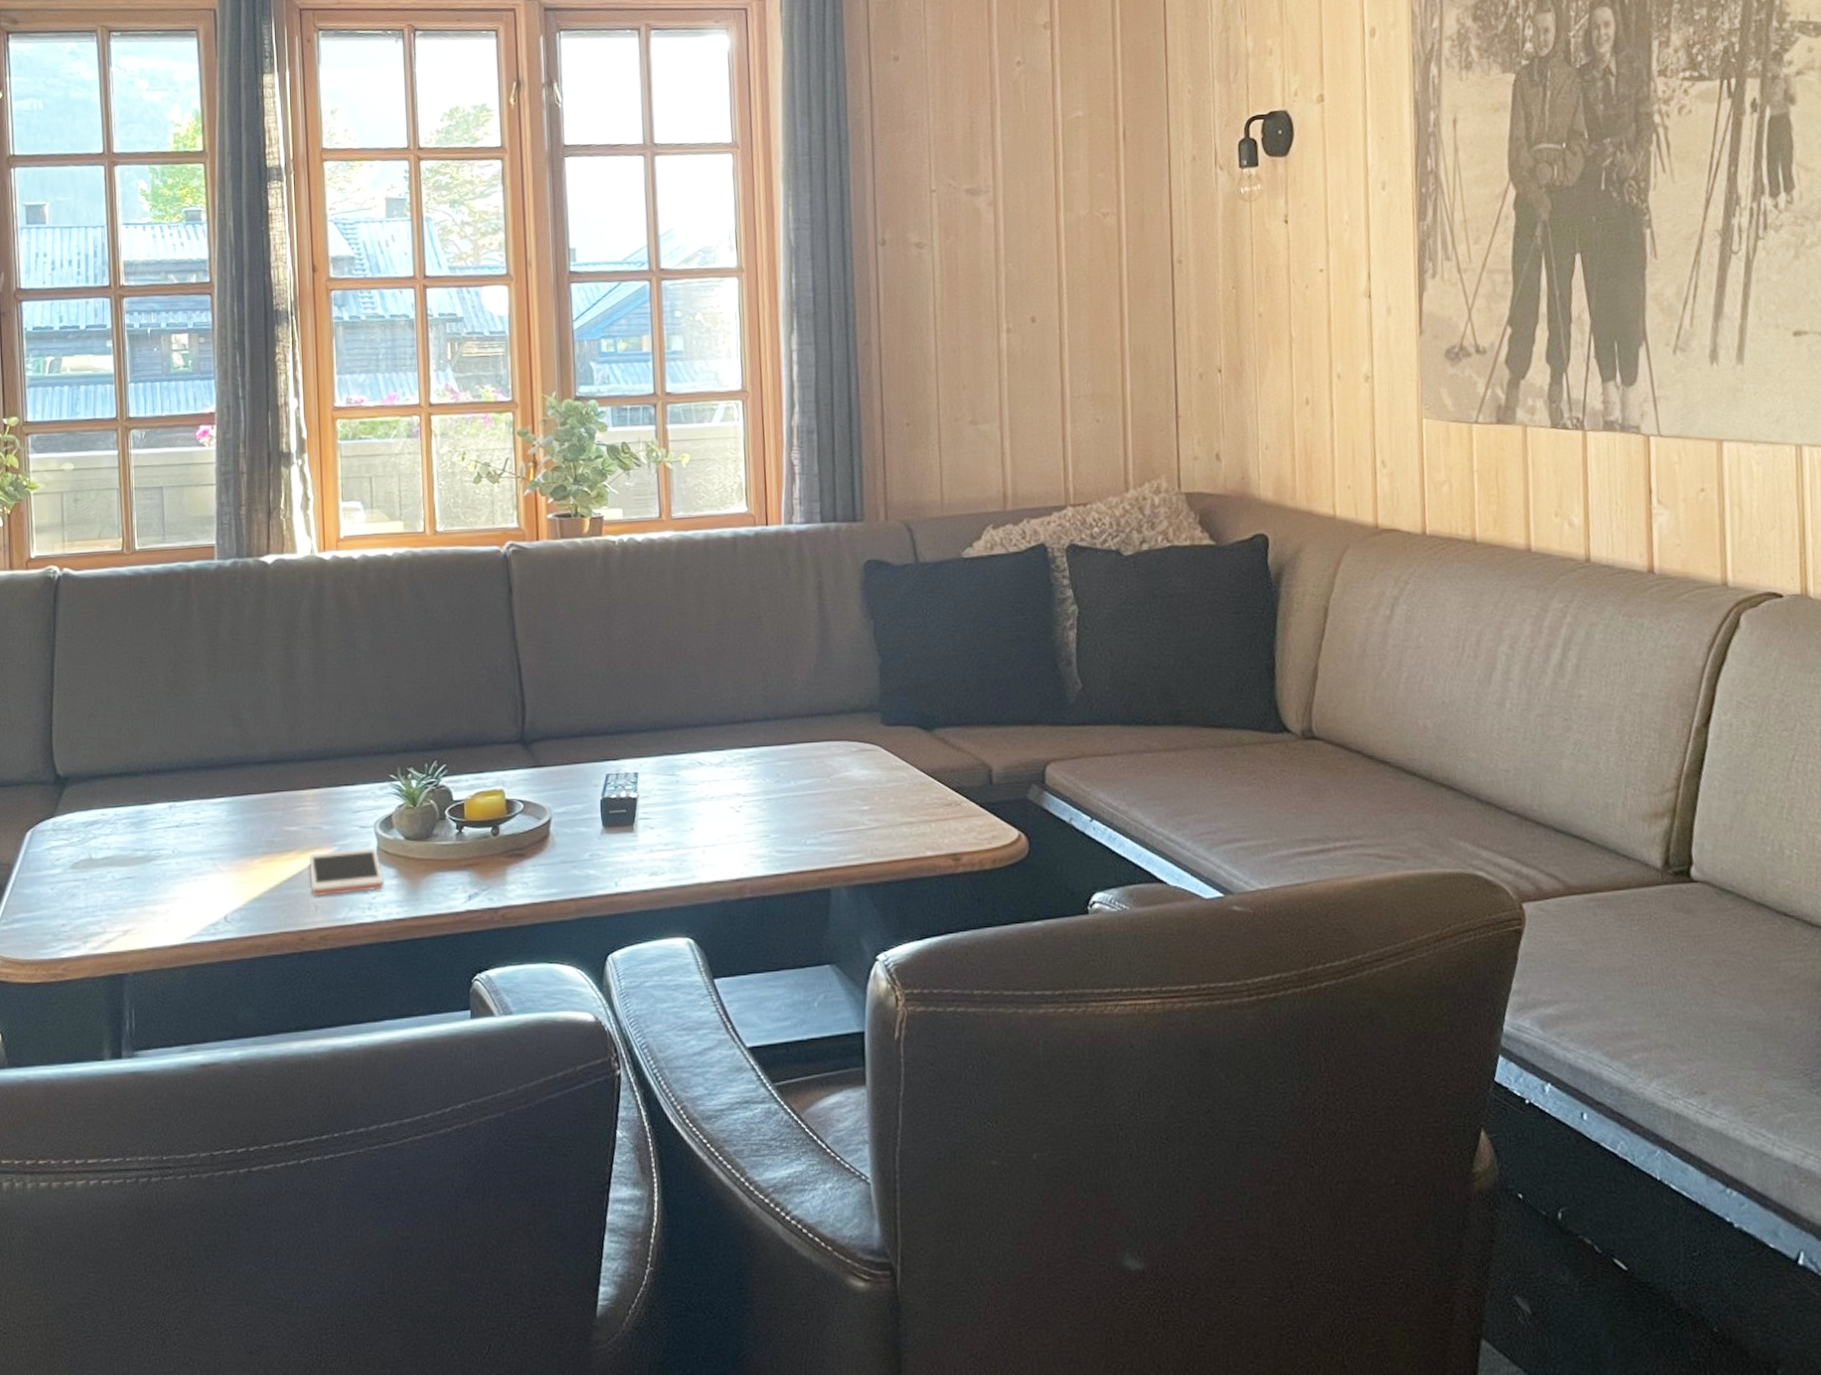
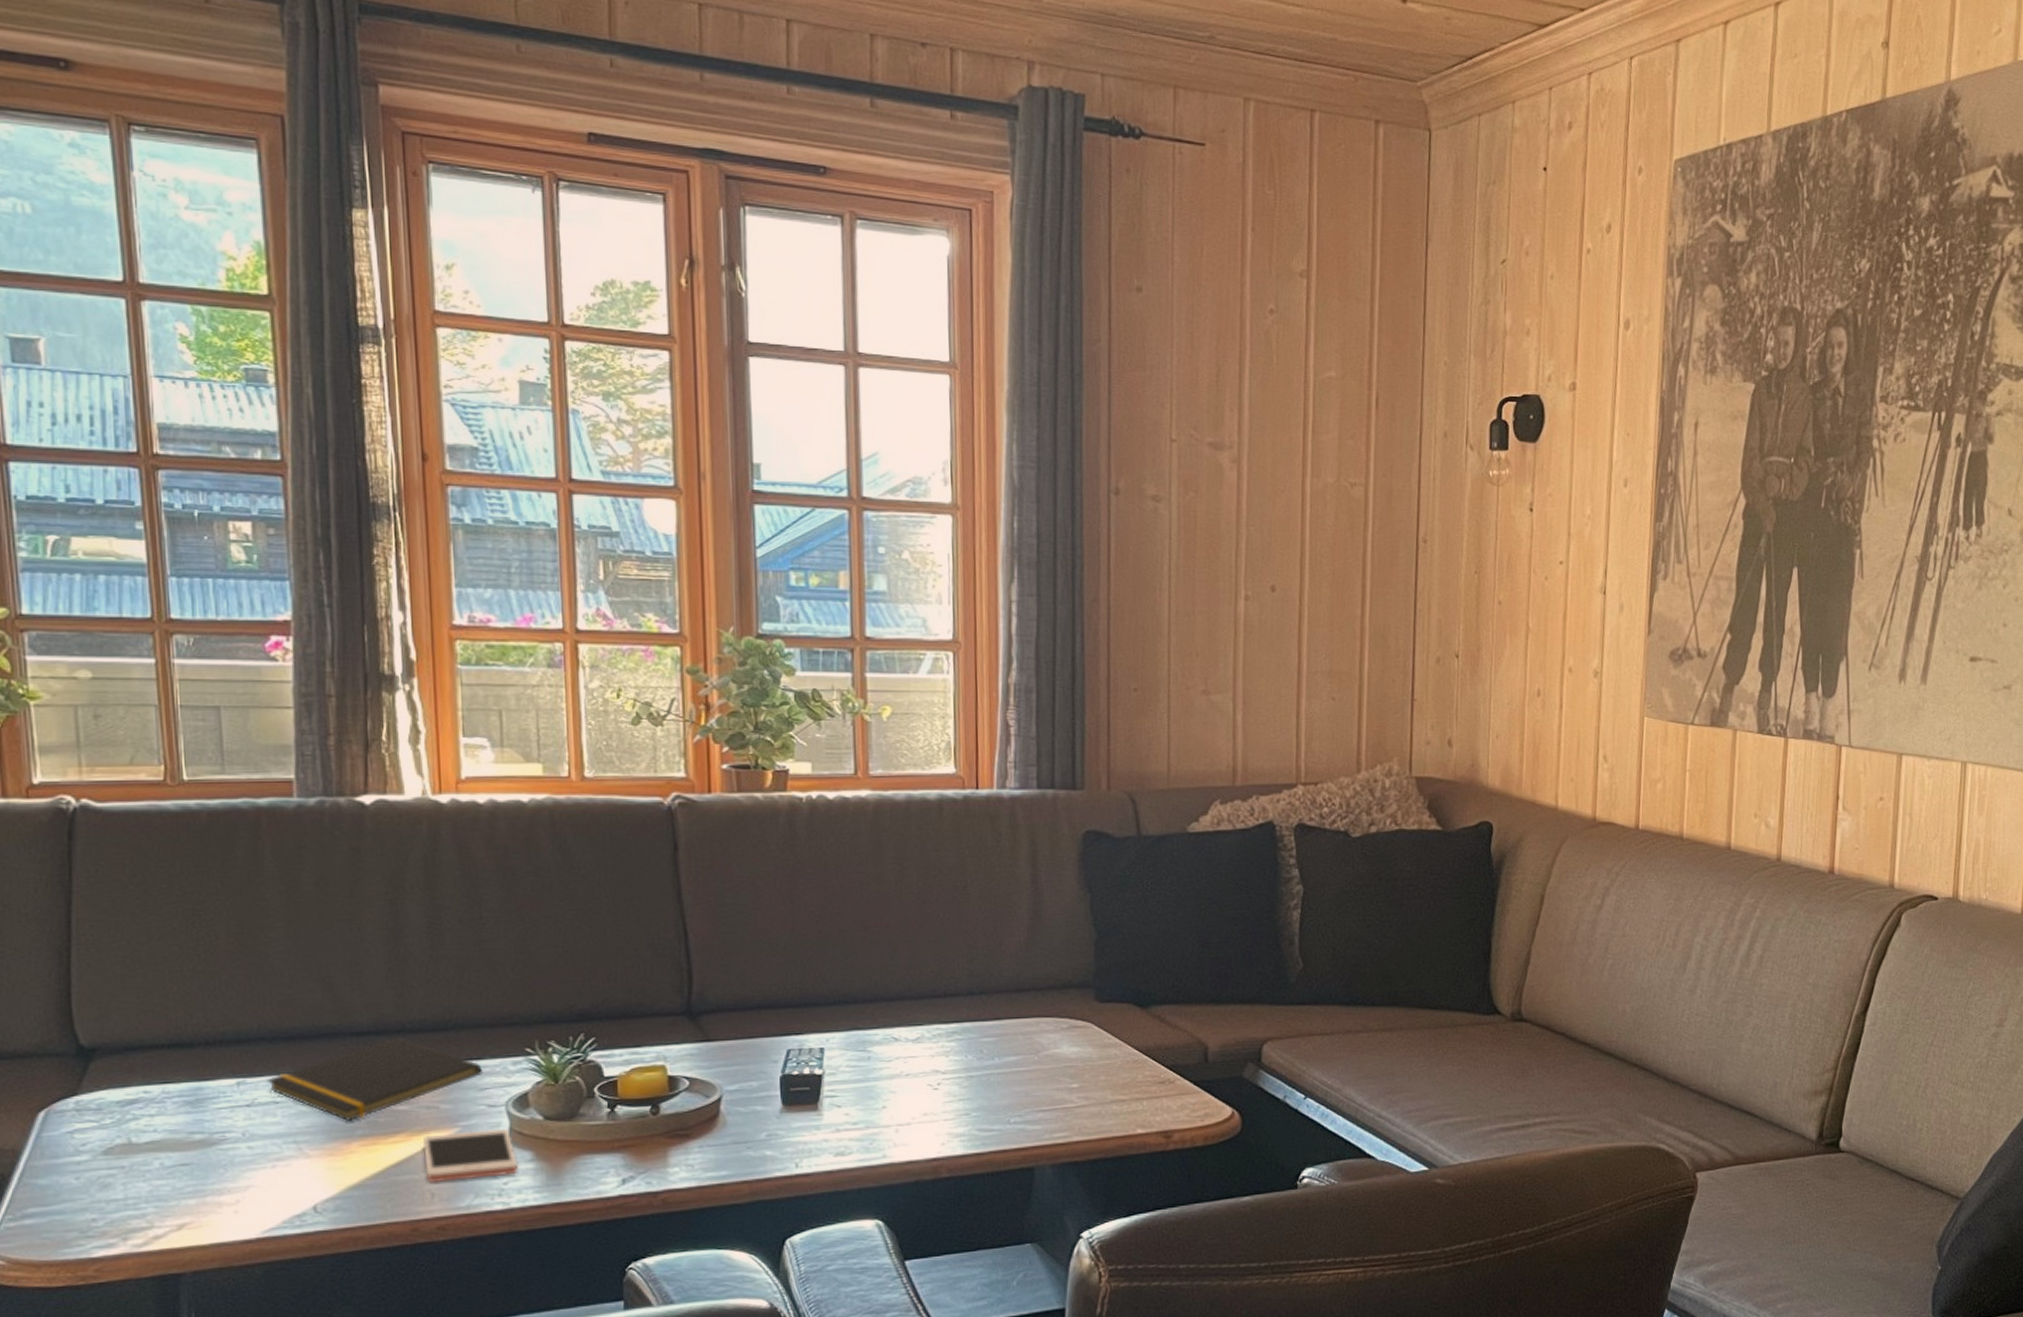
notepad: none [191,765,356,840] -> present [266,1037,483,1121]

